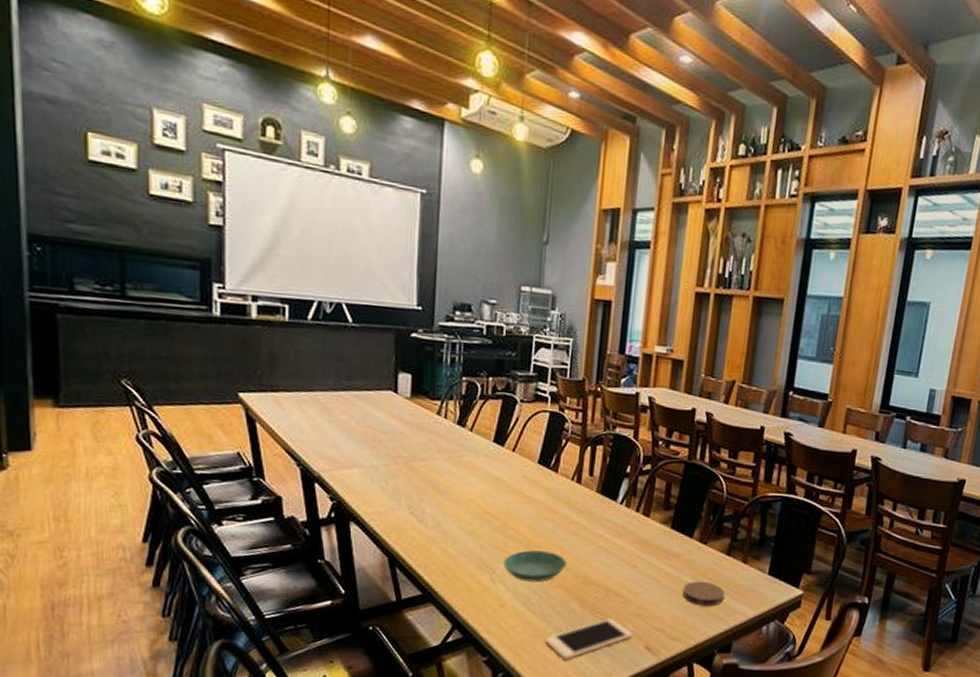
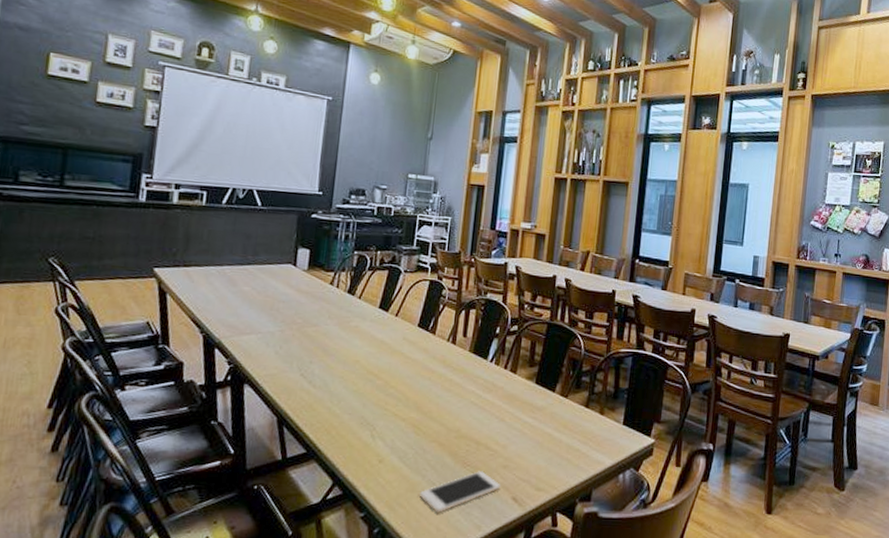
saucer: present [503,550,567,582] -> none [383,407,441,438]
coaster: present [682,581,725,606] -> none [546,432,585,456]

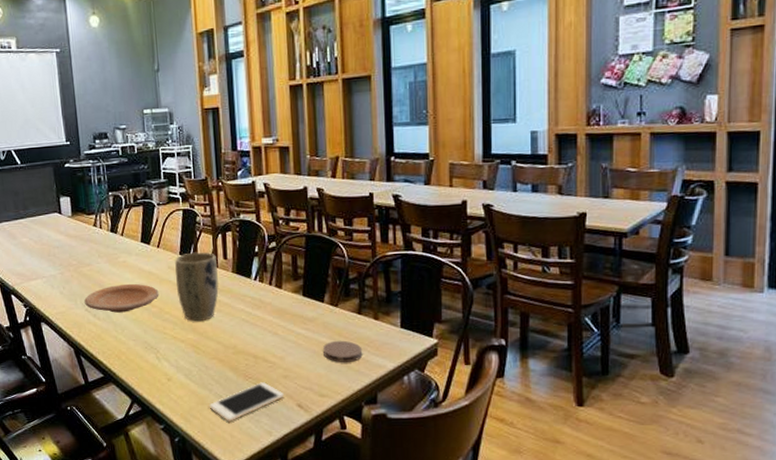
plate: none [301,350,388,382] -> present [84,283,159,313]
plant pot: none [407,325,456,400] -> present [175,252,219,322]
coaster: none [546,432,585,456] -> present [322,340,363,362]

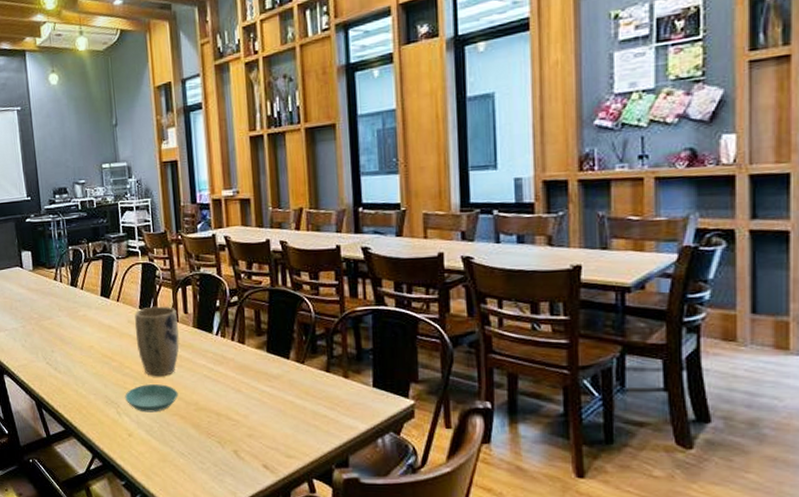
plate: present [84,283,159,313] -> none [45,337,119,366]
saucer: none [164,329,217,357] -> present [125,384,179,412]
cell phone: present [209,382,285,422] -> none [170,441,250,480]
coaster: present [322,340,363,362] -> none [288,399,332,422]

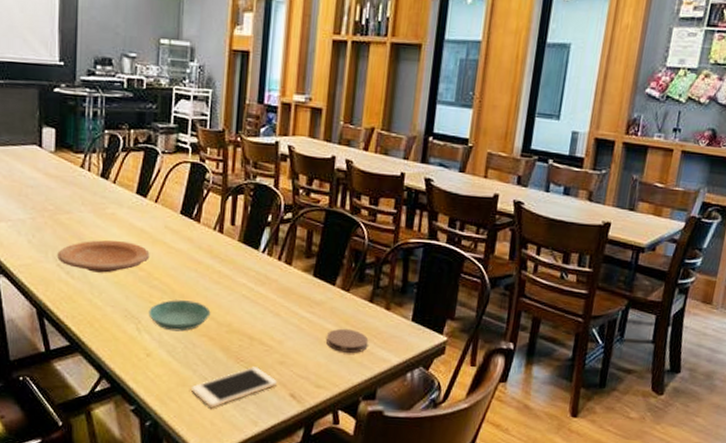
plate: none [45,337,119,366] -> present [57,240,150,273]
plant pot: present [135,306,180,377] -> none [171,213,223,293]
cell phone: none [170,441,250,480] -> present [190,367,278,408]
coaster: none [288,399,332,422] -> present [325,328,369,353]

